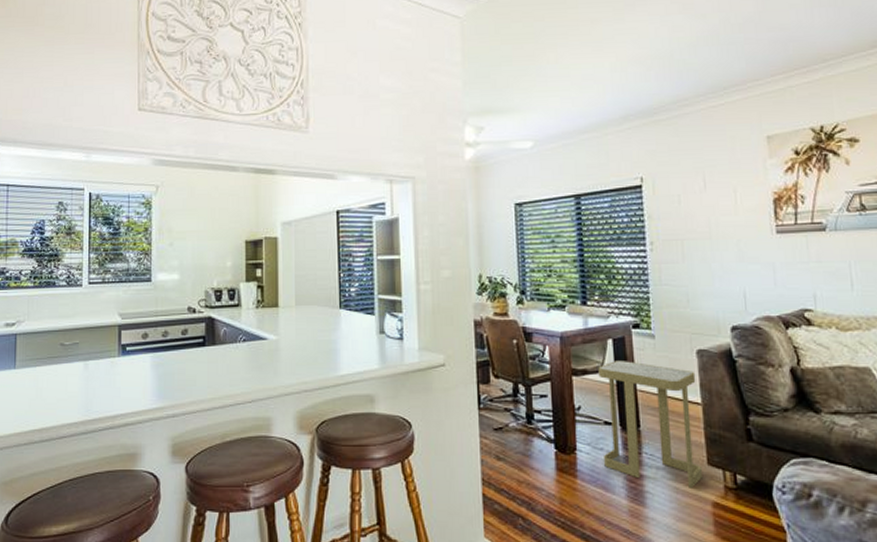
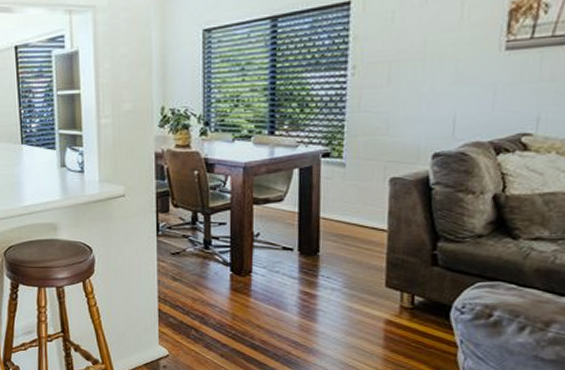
side table: present [598,361,702,488] -> none [279,190,385,307]

